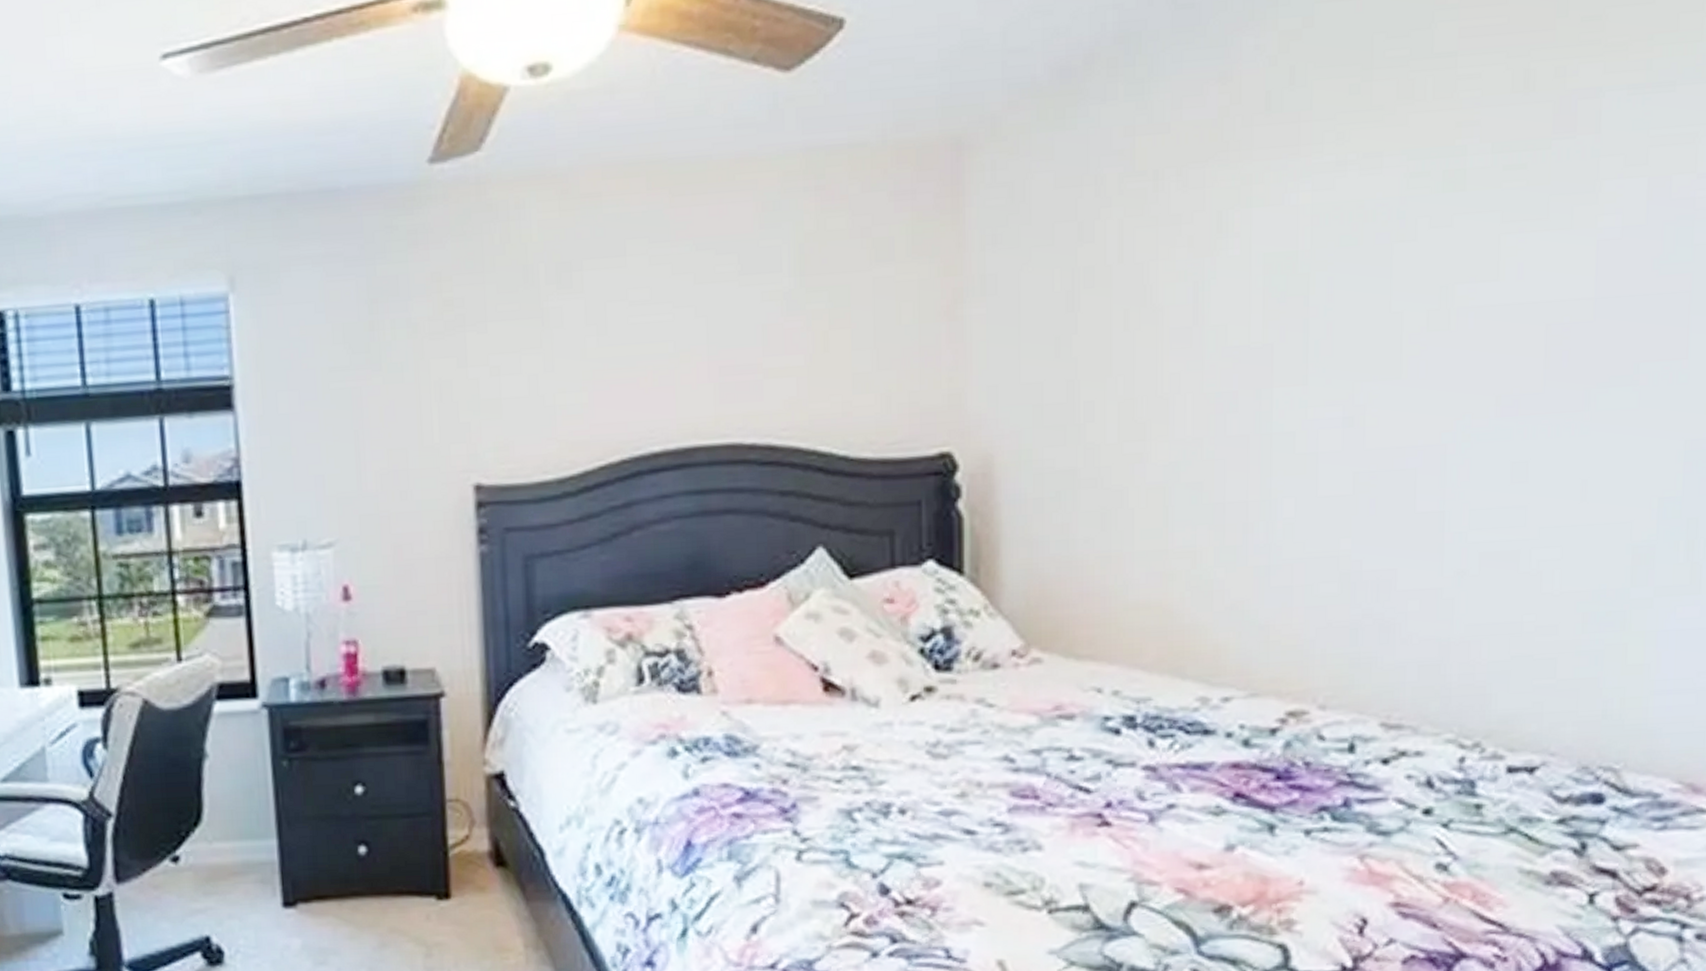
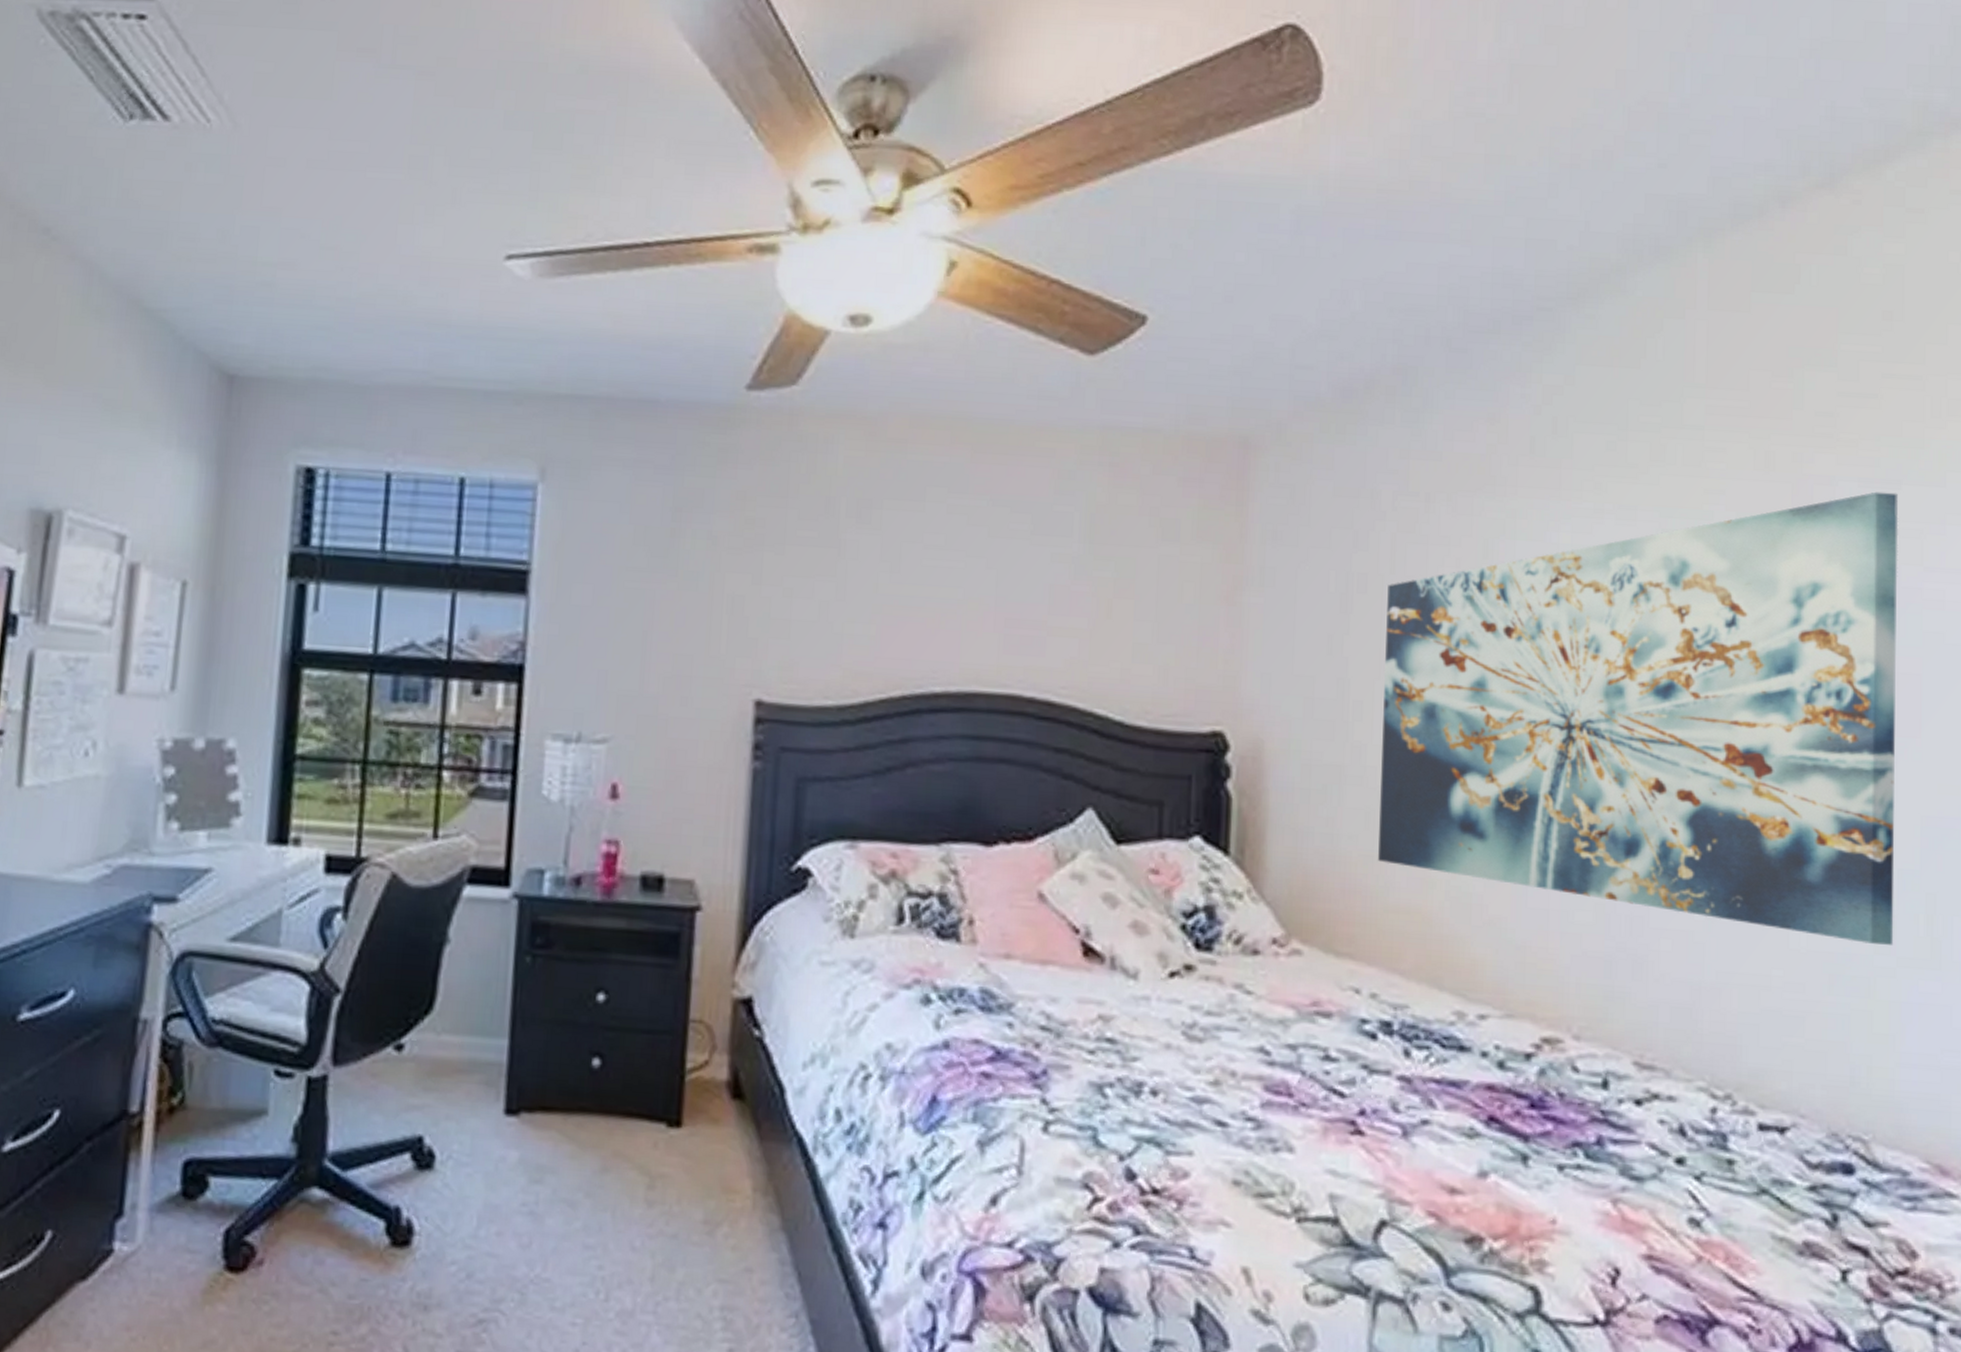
wall art: none [1116,96,1672,577] -> present [1378,491,1899,945]

